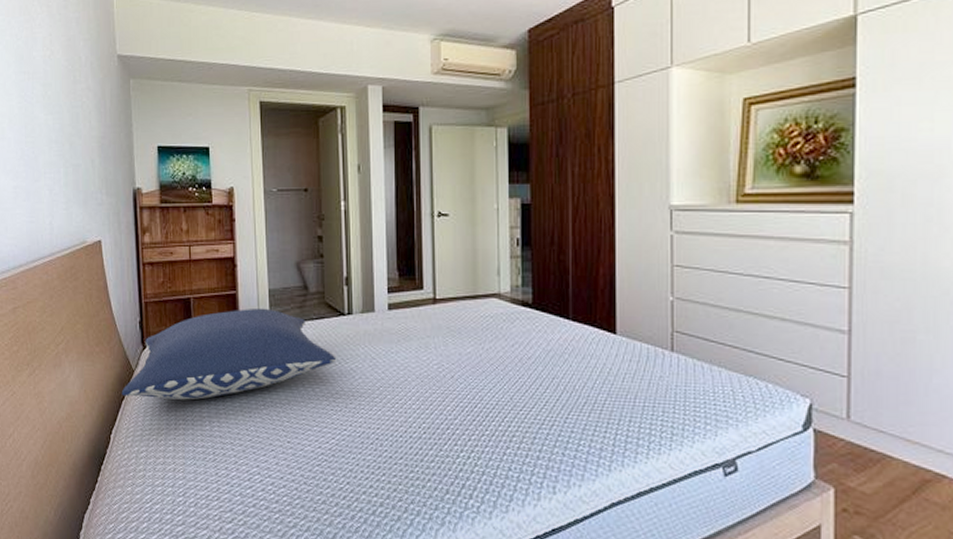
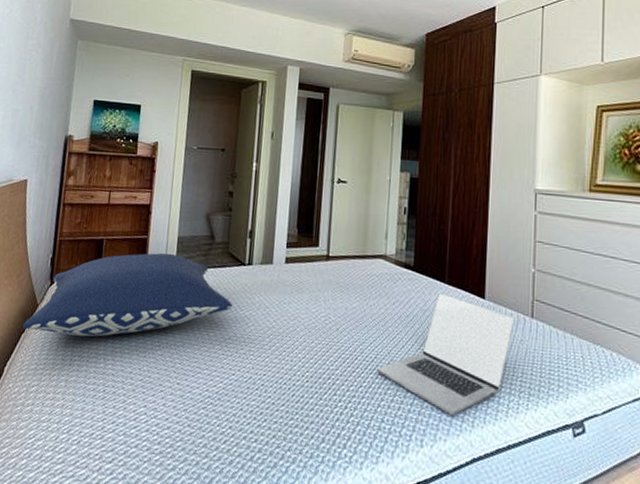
laptop: none [499,331,652,461] -> present [377,293,515,417]

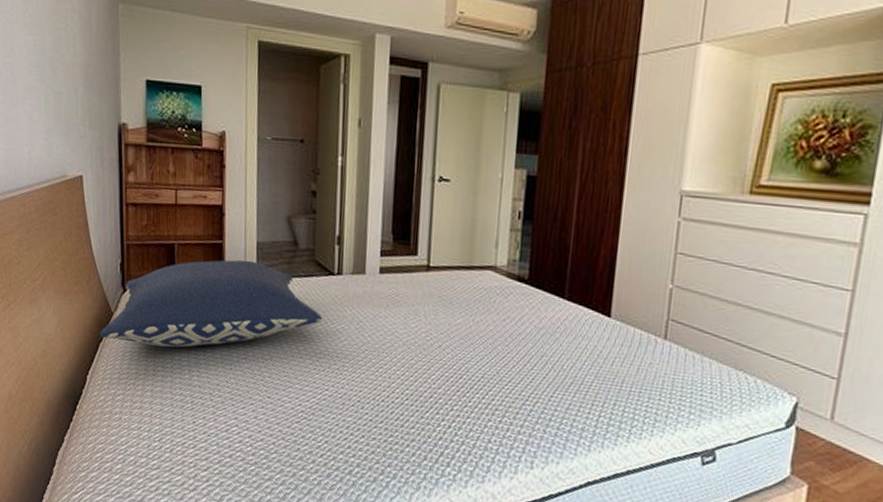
laptop: present [377,293,515,417] -> none [484,310,645,440]

